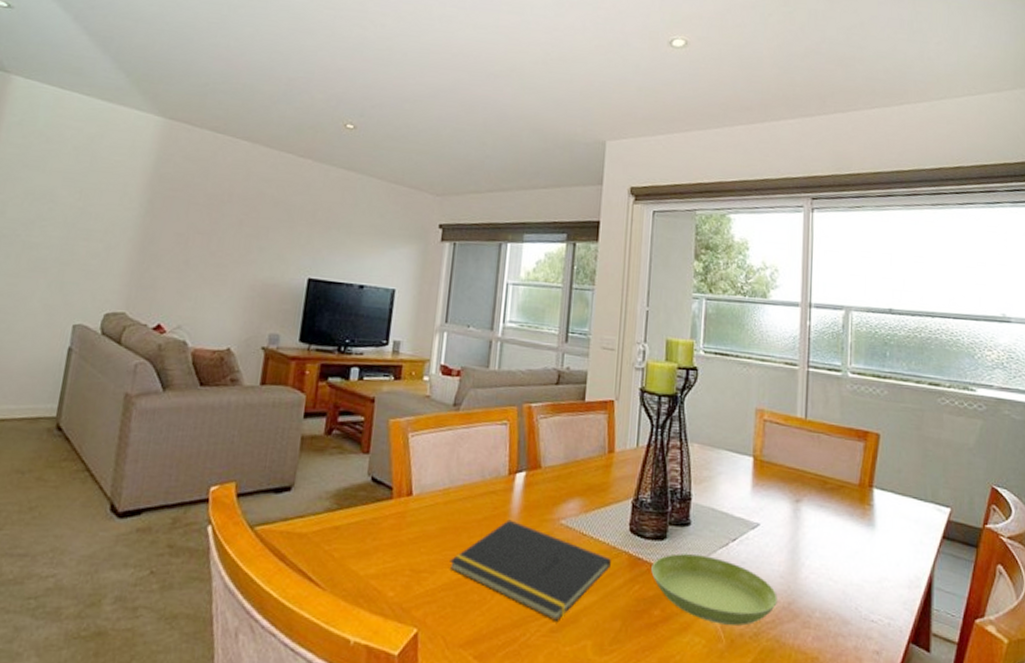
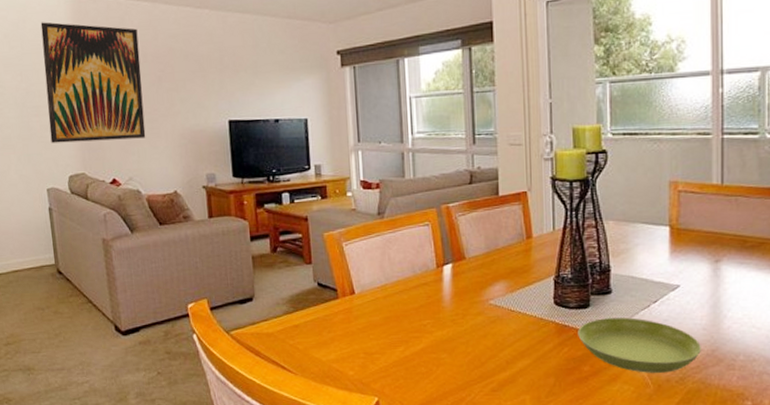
wall art: none [94,141,229,284] -> present [40,22,146,143]
notepad: present [449,519,611,621] -> none [396,305,540,382]

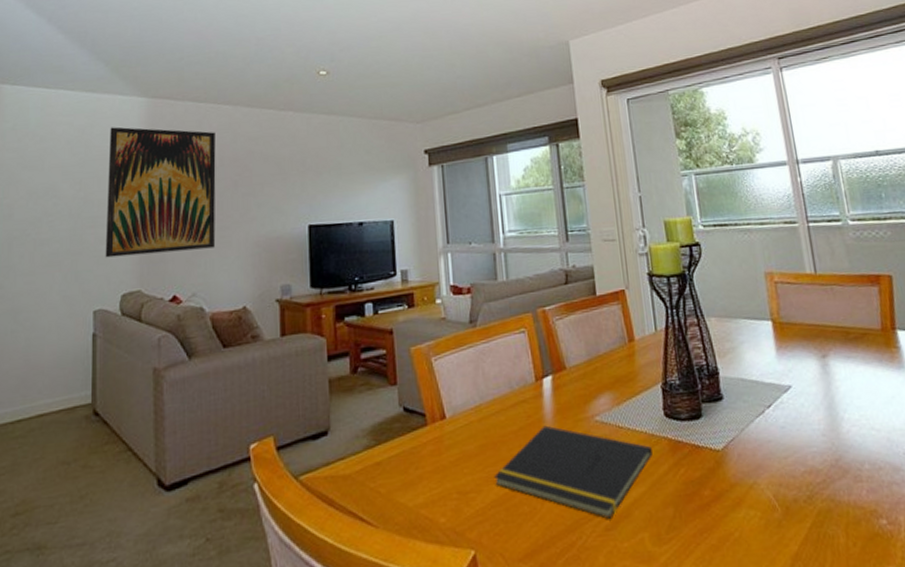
notepad: none [396,305,540,382] -> present [494,425,653,519]
saucer: present [578,317,701,373] -> none [693,426,825,494]

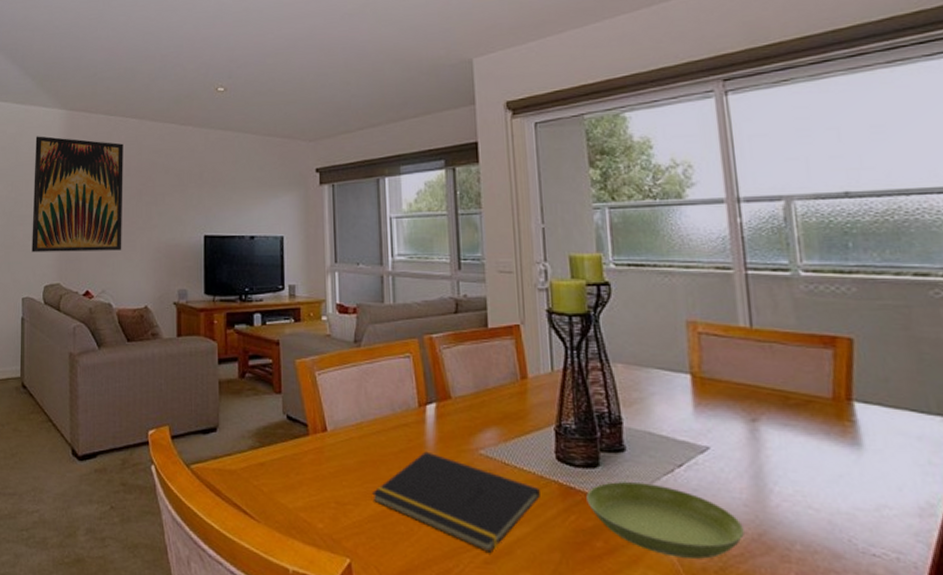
saucer: none [693,426,825,494] -> present [586,482,744,559]

